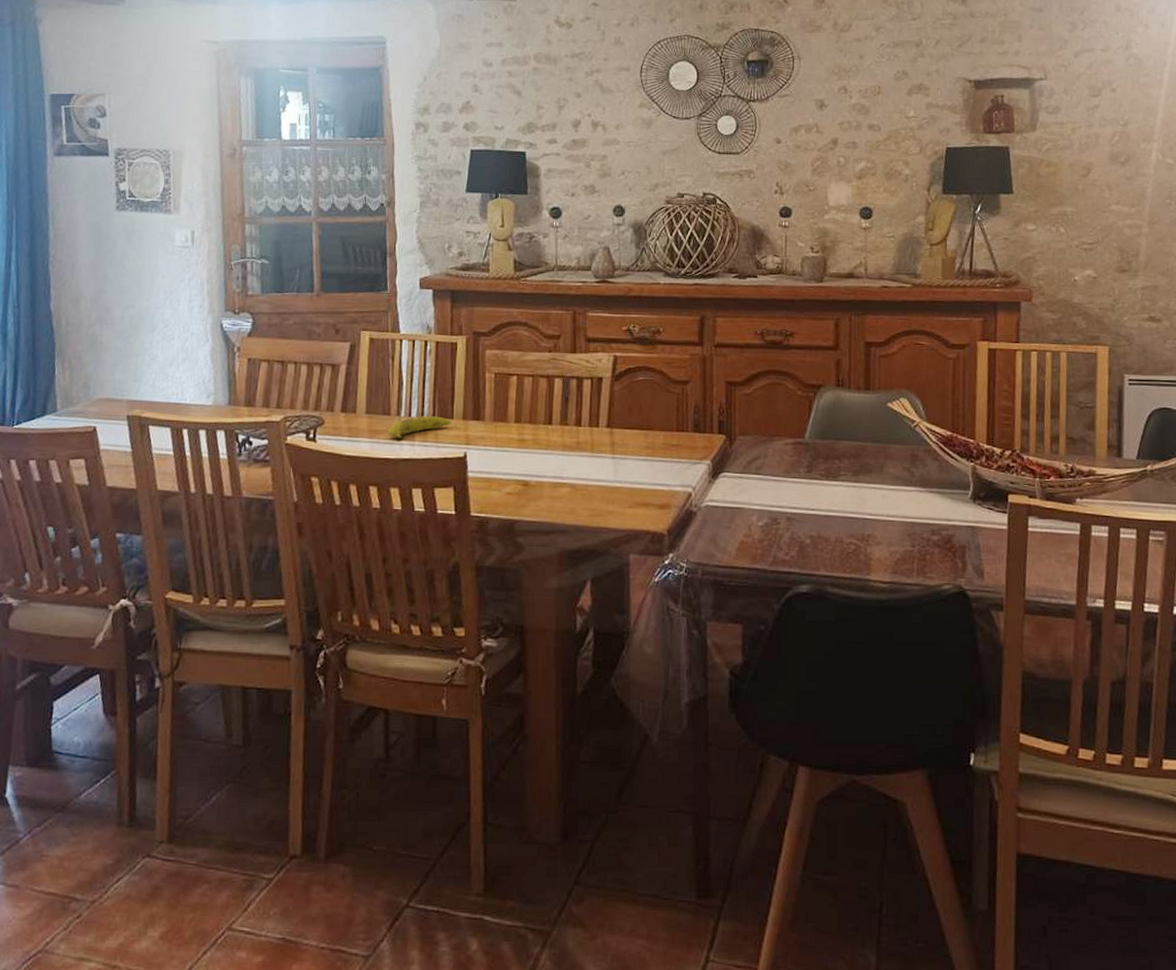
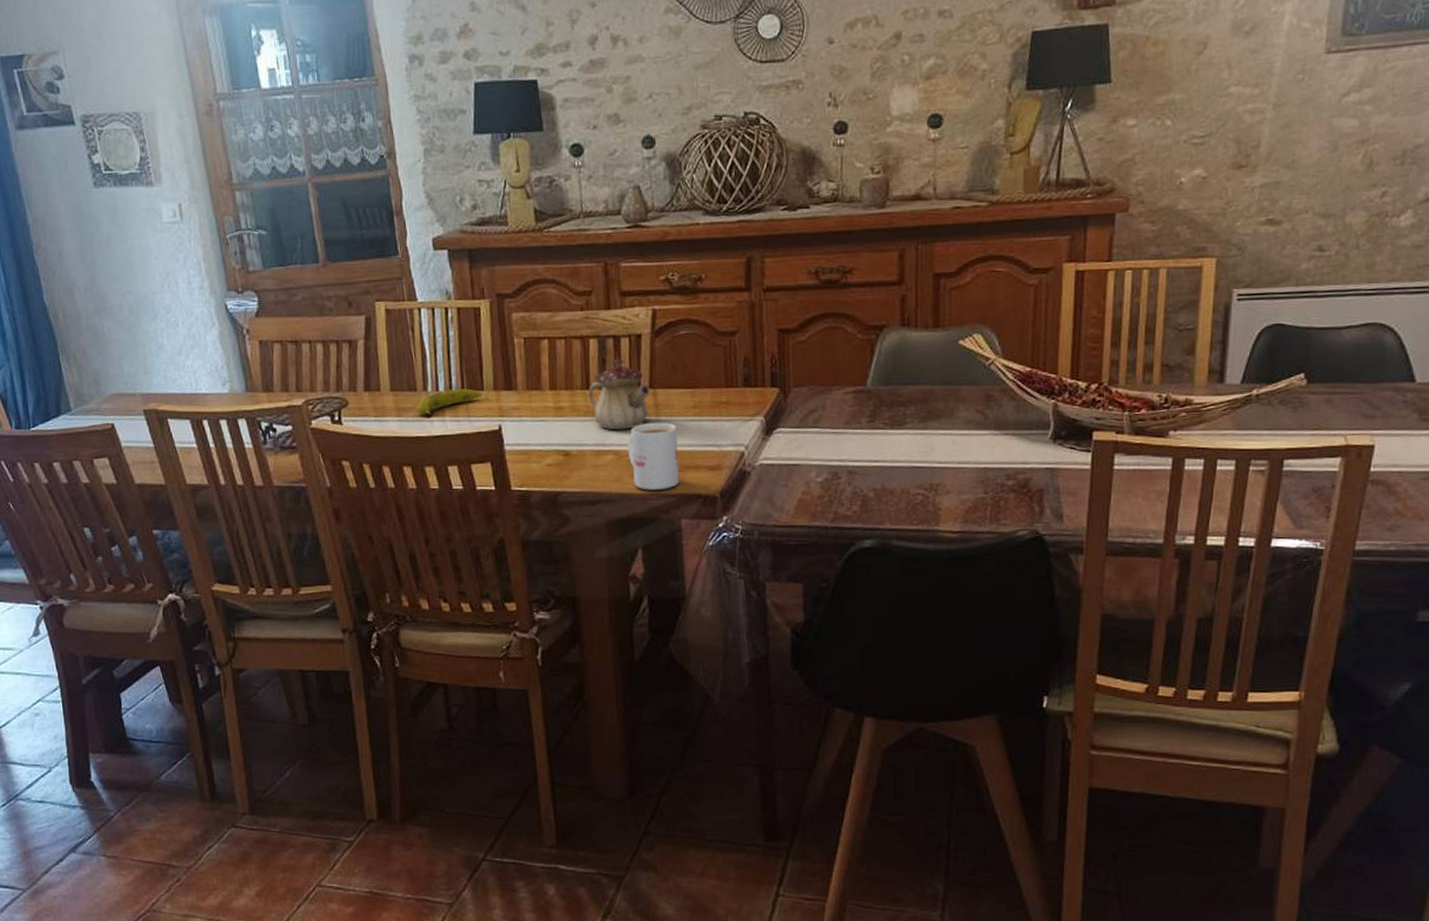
teapot: none [551,397,608,465] -> present [589,358,651,430]
mug: none [583,459,631,524] -> present [627,422,680,490]

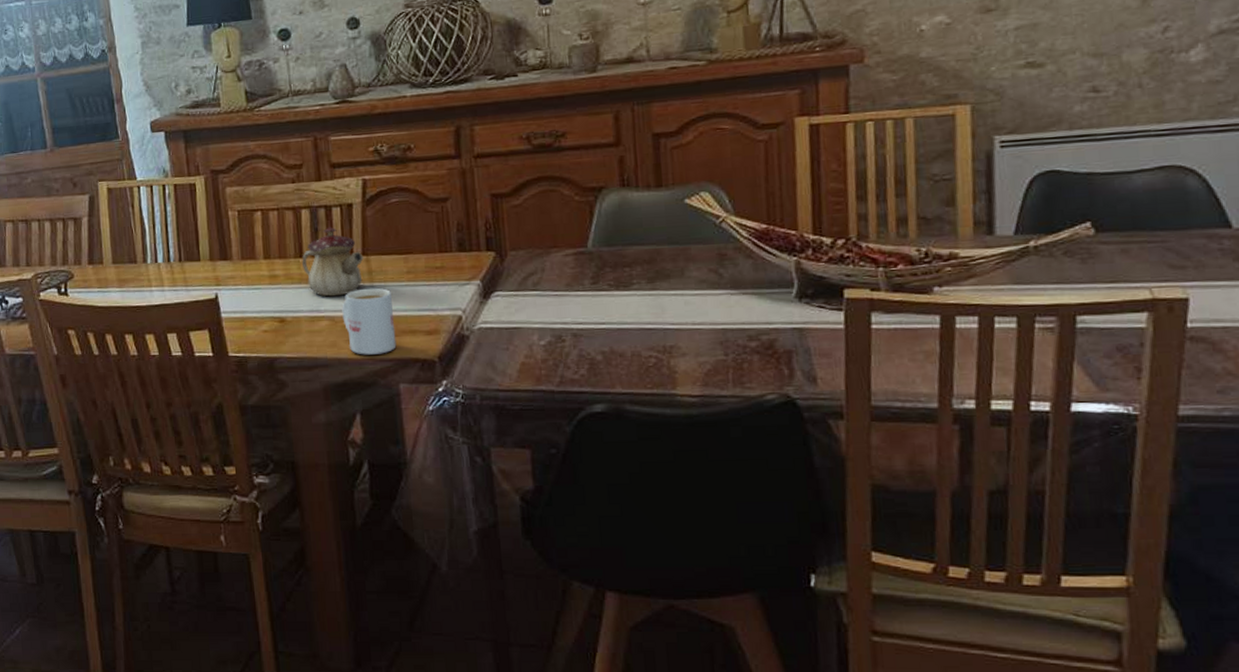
fruit: present [416,388,483,415] -> none [136,259,199,286]

